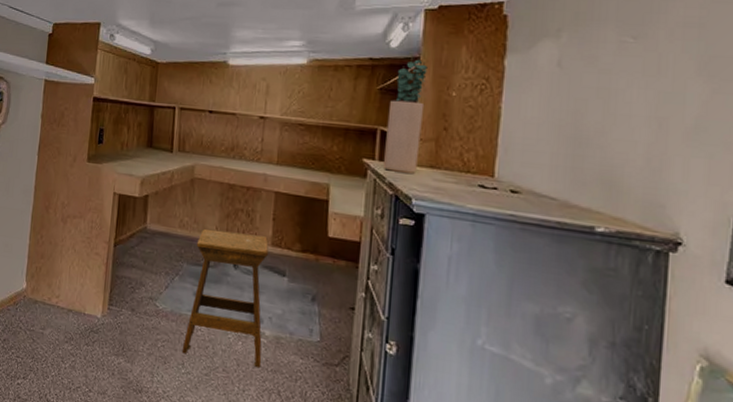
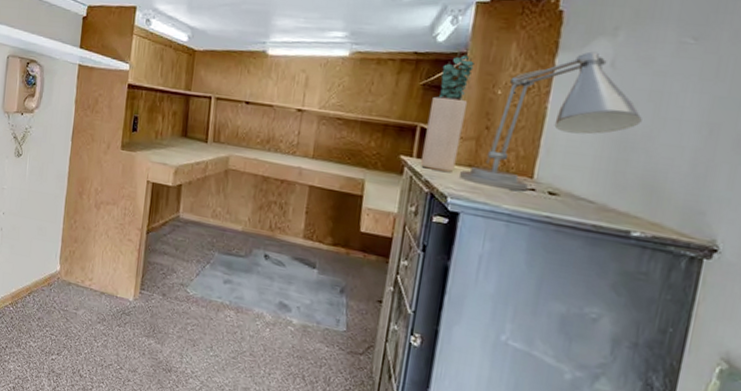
stool: present [181,228,269,367] -> none [210,219,300,353]
desk lamp: none [421,52,593,190] -> present [458,51,642,191]

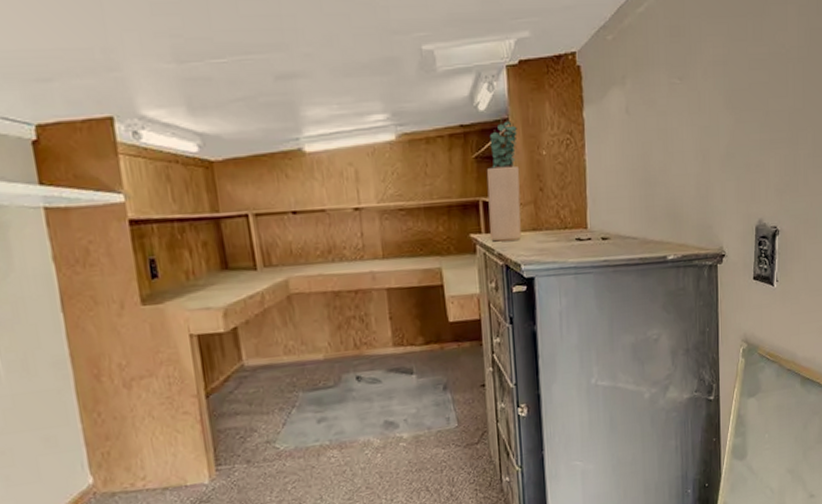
desk lamp: present [458,51,642,191] -> none [526,101,657,246]

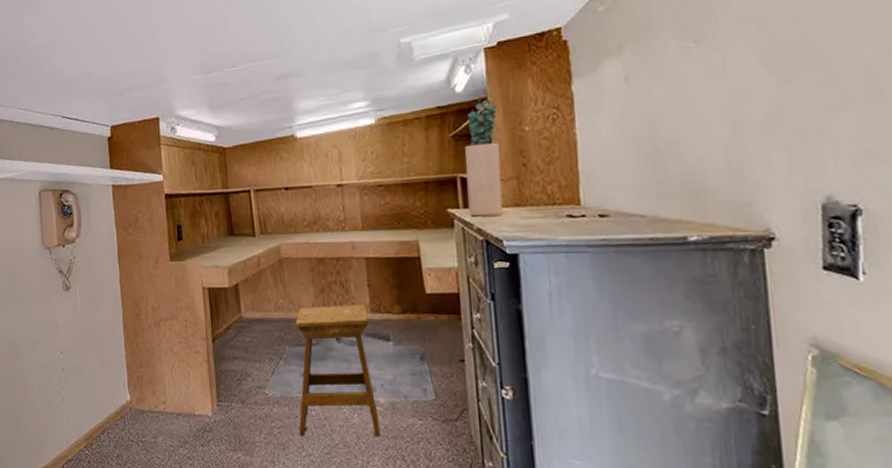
stool: none [309,339,405,487] -> present [295,304,381,437]

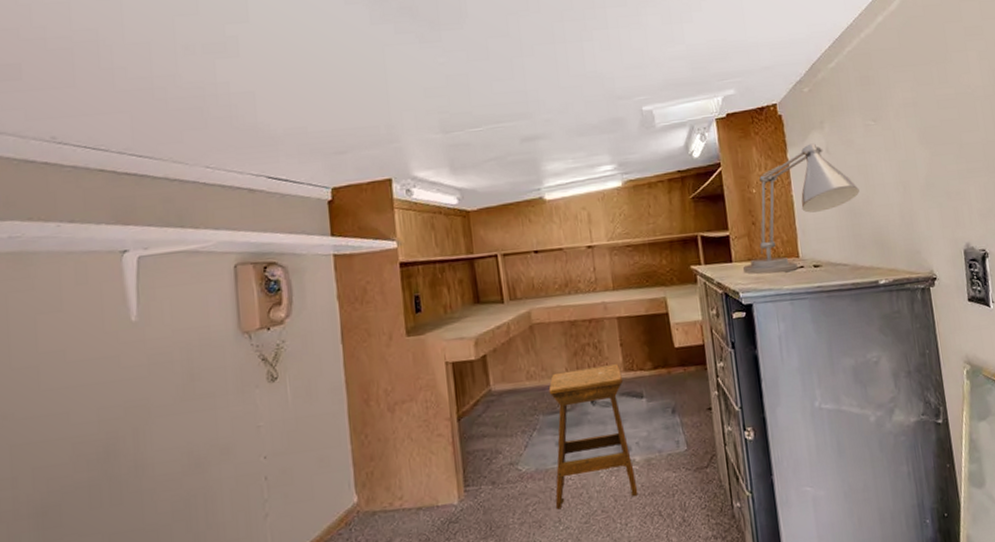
vase: present [464,94,503,217] -> none [702,159,738,272]
desk lamp: none [508,72,668,222] -> present [742,143,860,274]

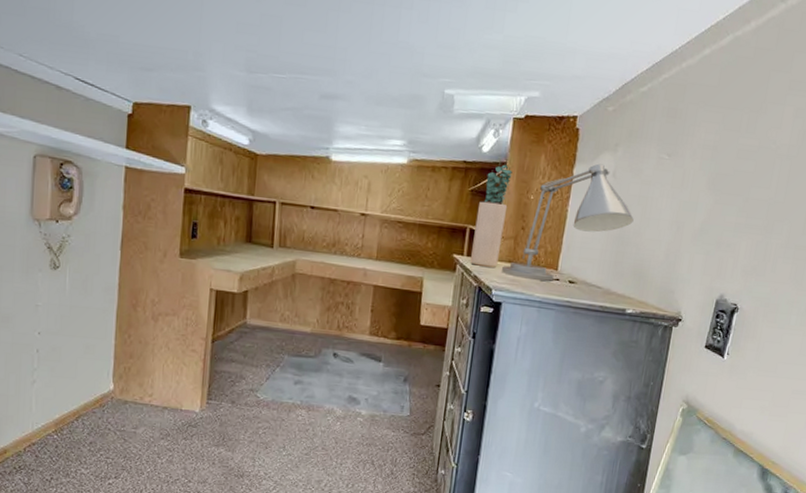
stool: present [548,364,638,510] -> none [283,321,367,443]
vase: none [702,159,738,272] -> present [469,159,513,268]

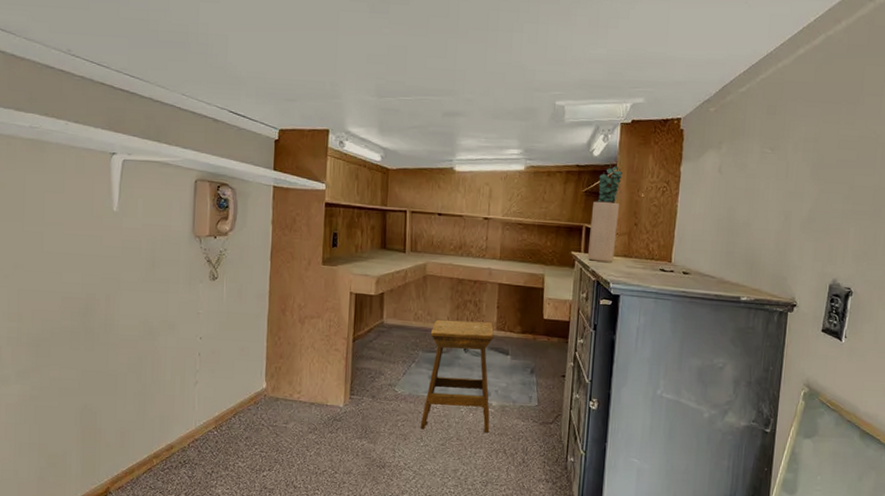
stool: none [283,321,367,443] -> present [420,319,494,433]
desk lamp: present [501,163,634,281] -> none [617,161,742,274]

